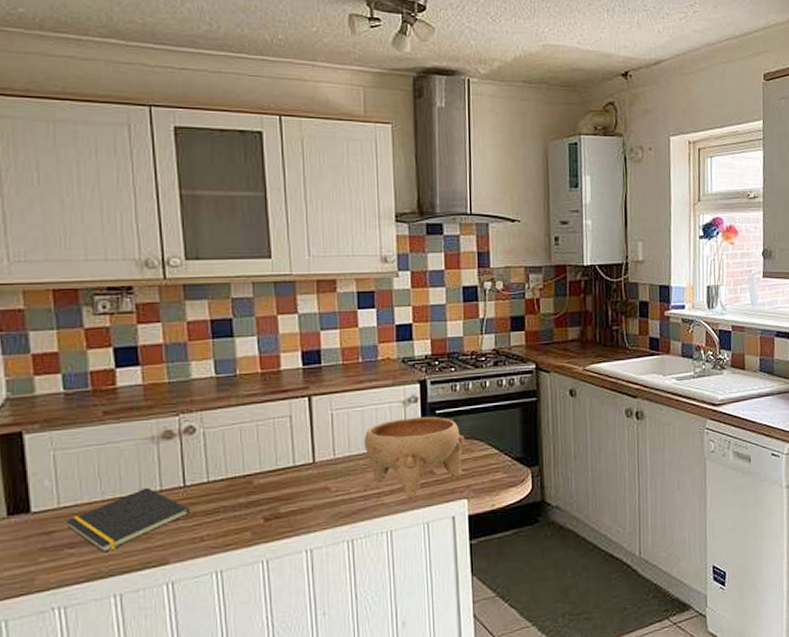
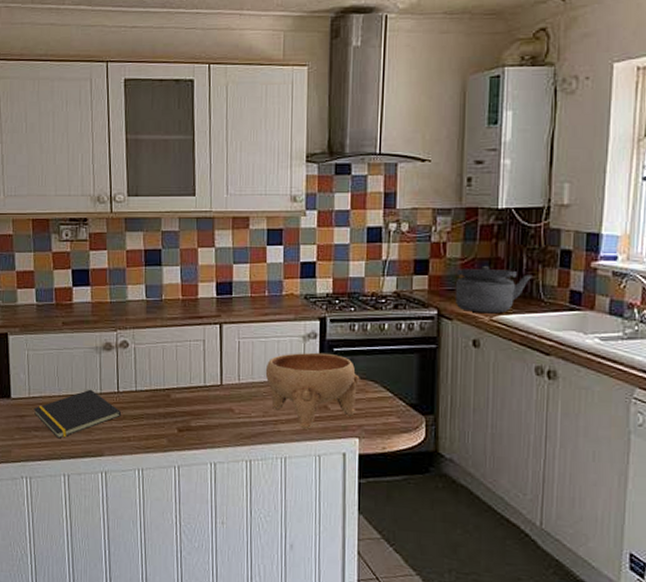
kettle: none [550,320,617,364] -> present [454,266,532,314]

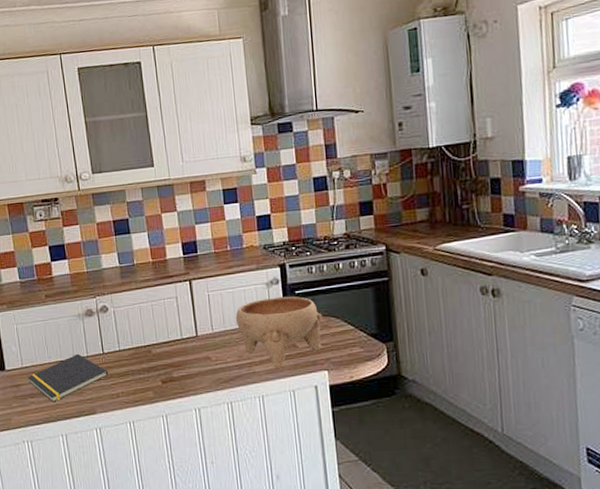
kettle: present [454,266,532,314] -> none [398,201,468,244]

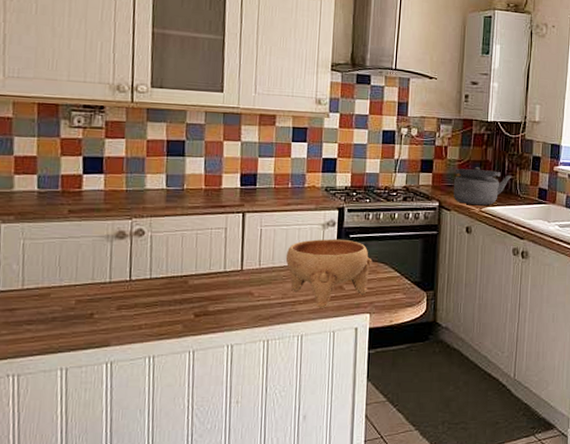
notepad: present [27,353,109,403] -> none [27,278,133,332]
kettle: none [398,201,468,244] -> present [453,167,512,206]

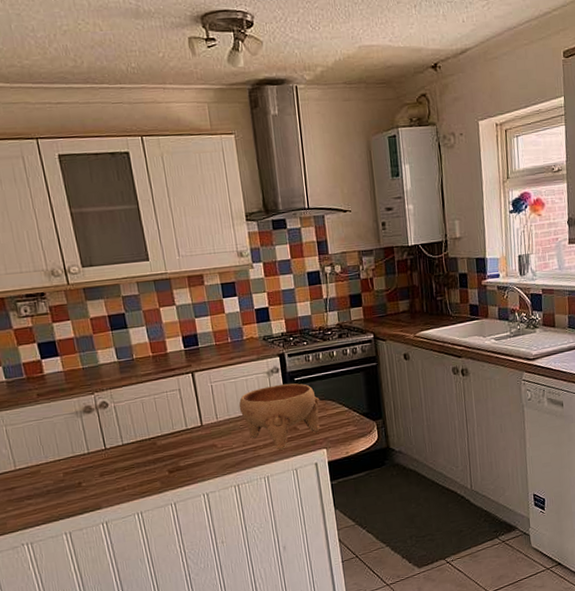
kettle: present [453,167,512,206] -> none [384,294,441,332]

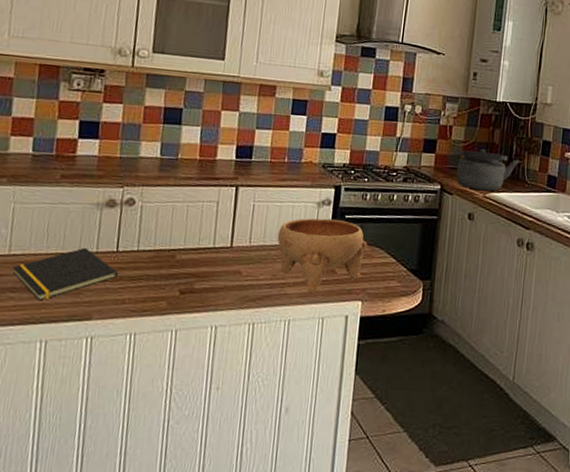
notepad: none [22,451,113,502] -> present [12,247,119,301]
kettle: none [384,294,441,332] -> present [456,149,520,191]

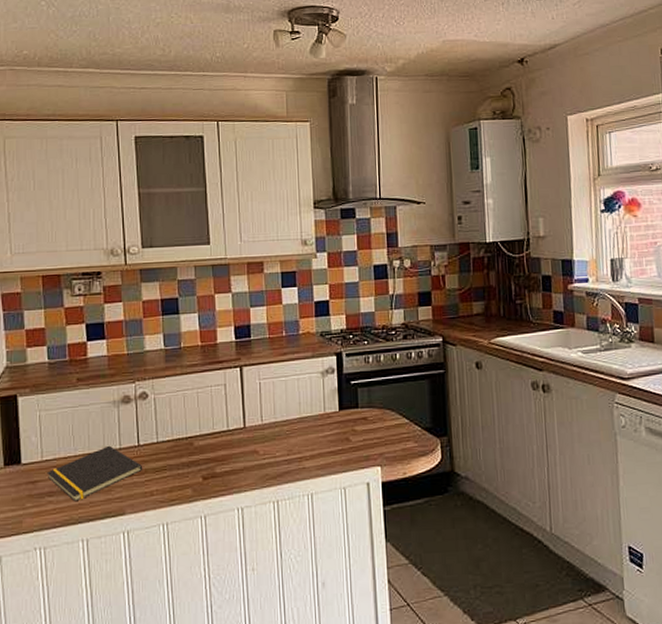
bowl: present [277,218,368,293] -> none [287,386,378,463]
kettle: present [456,149,520,191] -> none [455,294,521,337]

